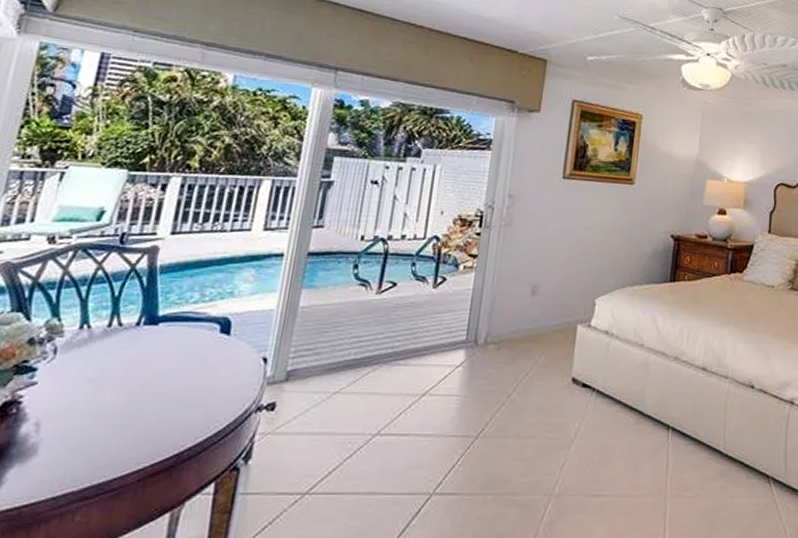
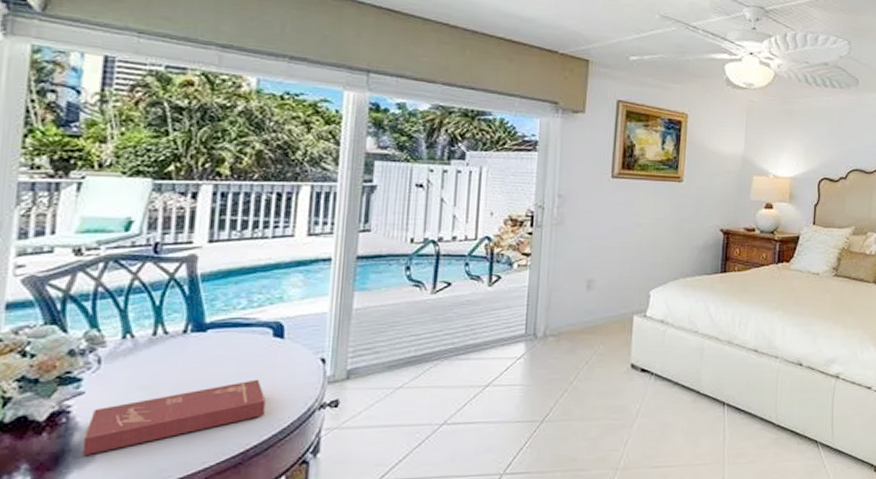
book: none [25,377,206,450] -> present [82,379,266,457]

